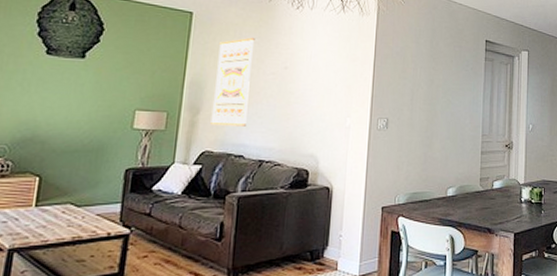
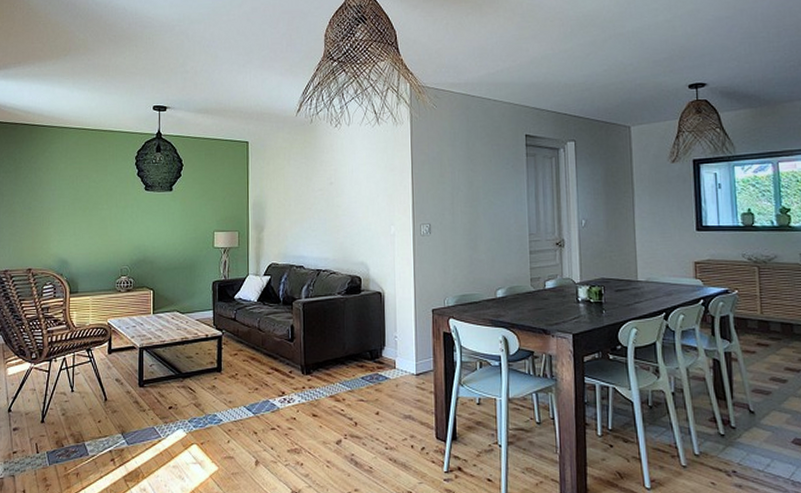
wall art: present [210,37,255,127] -> none [272,158,303,241]

